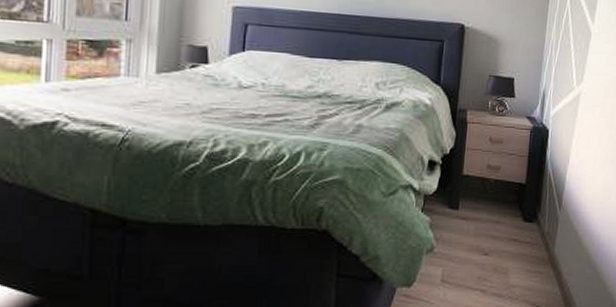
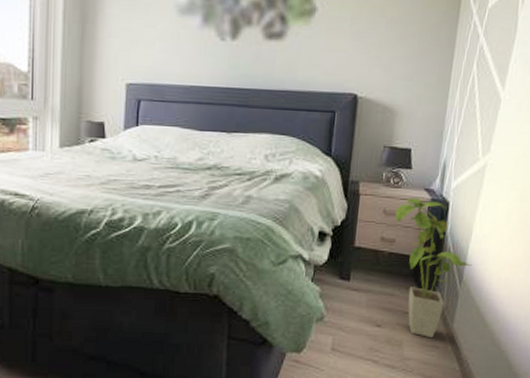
house plant: none [500,125,570,263] -> present [395,197,472,337]

